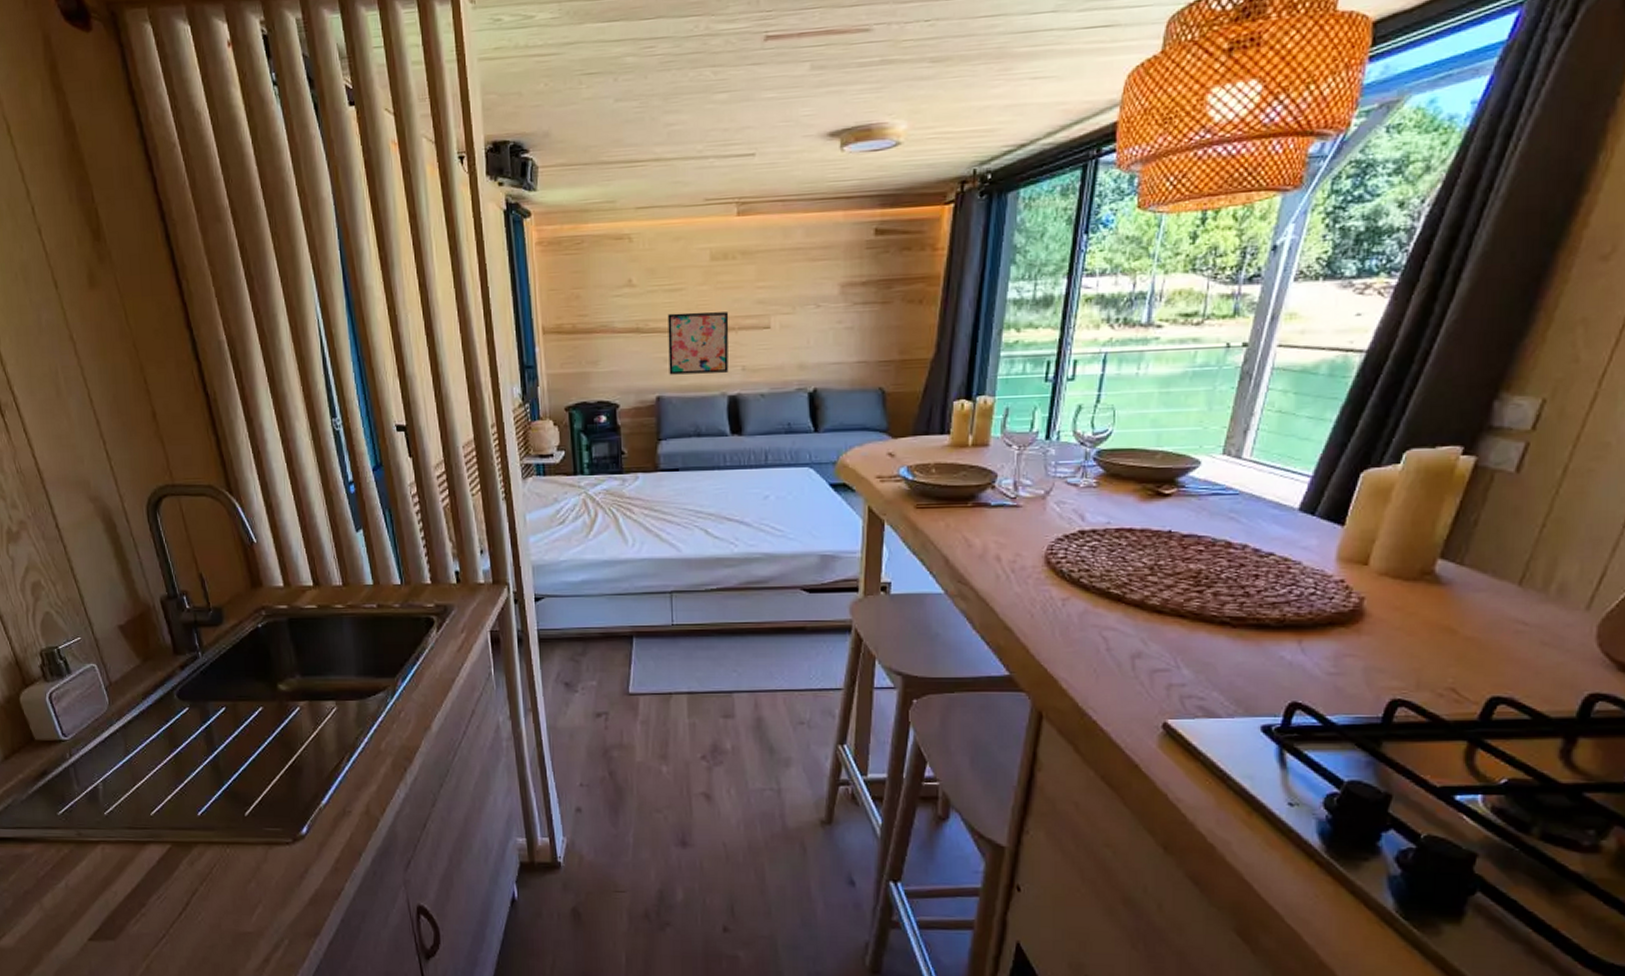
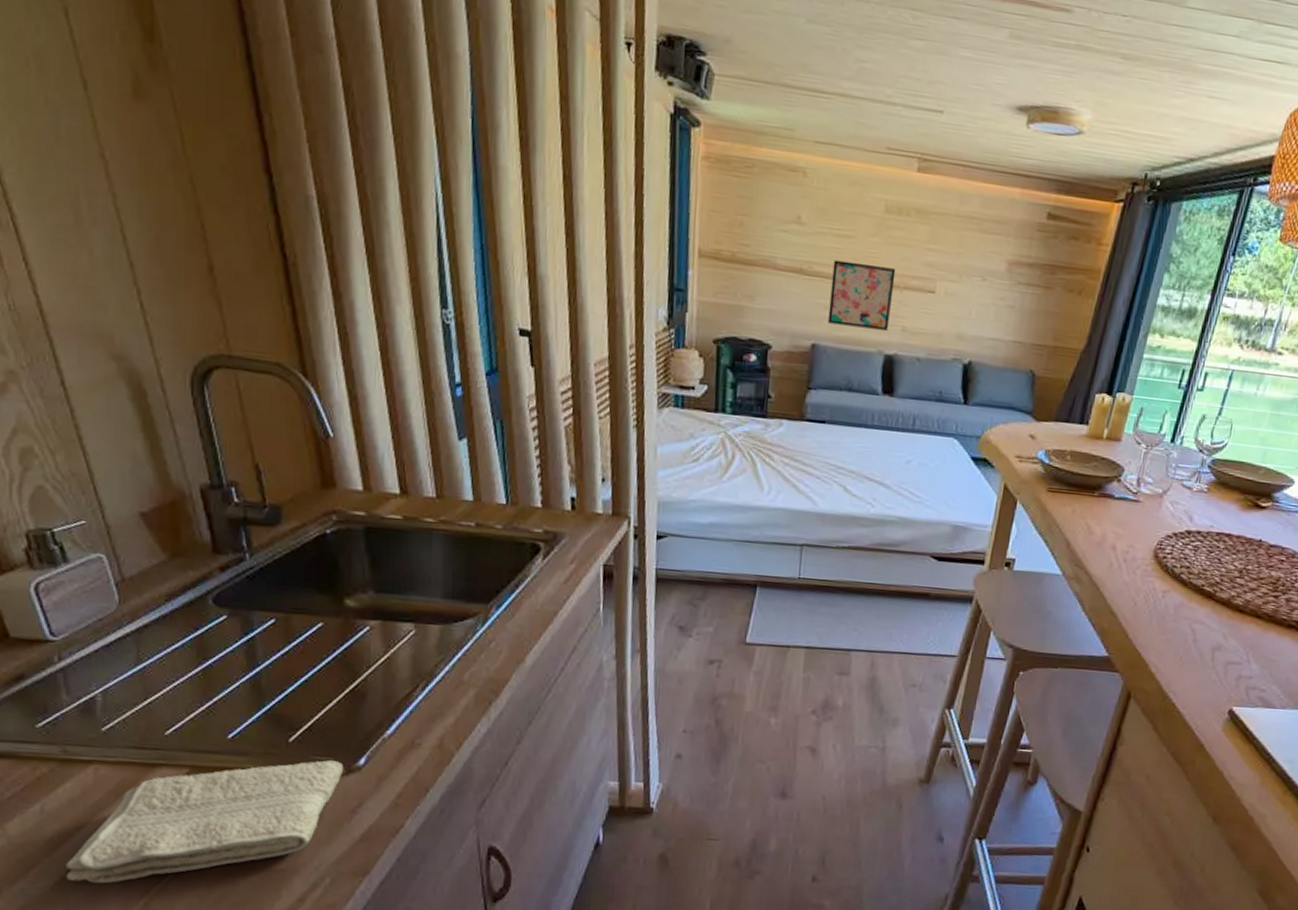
washcloth: none [87,831,291,949] -> present [66,760,344,884]

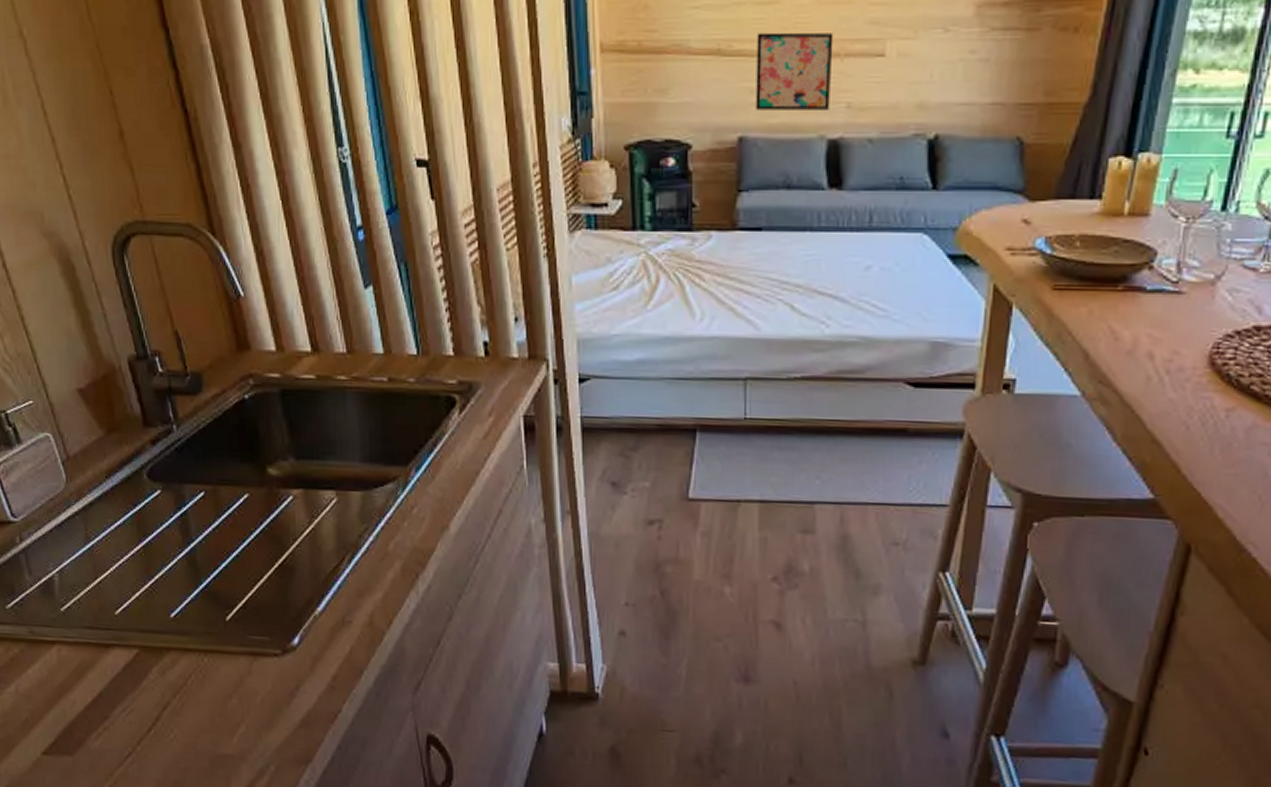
washcloth: present [66,760,344,884] -> none [40,640,280,766]

